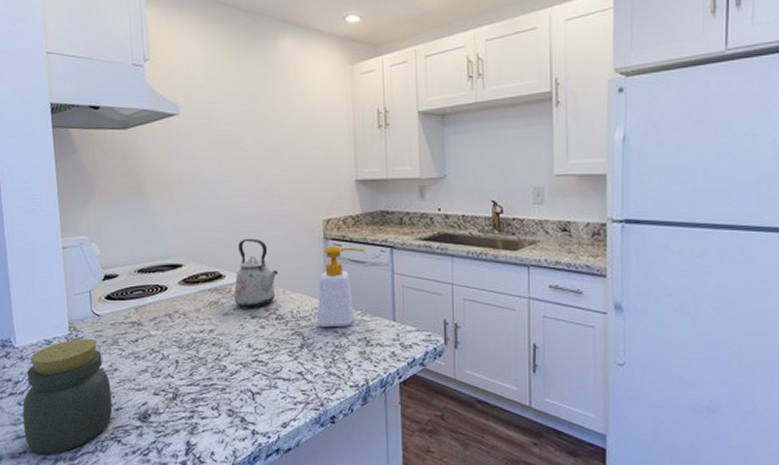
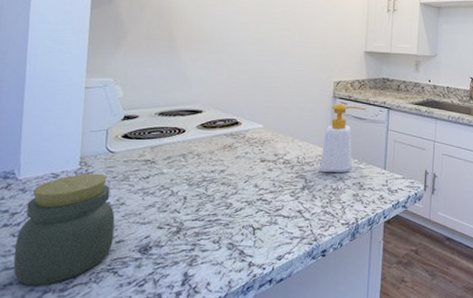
kettle: present [234,238,279,308] -> none [247,92,291,153]

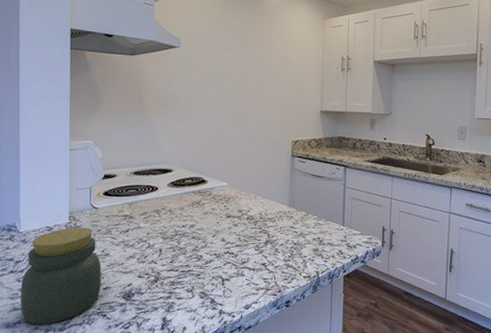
soap bottle: present [320,104,367,172] -> none [281,162,325,228]

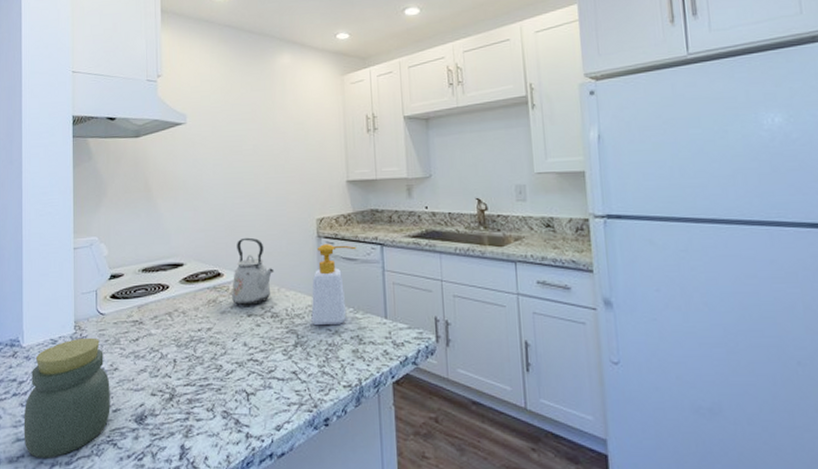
kettle: none [214,152,252,209] -> present [232,237,274,306]
soap bottle: none [281,162,325,228] -> present [311,244,357,325]

